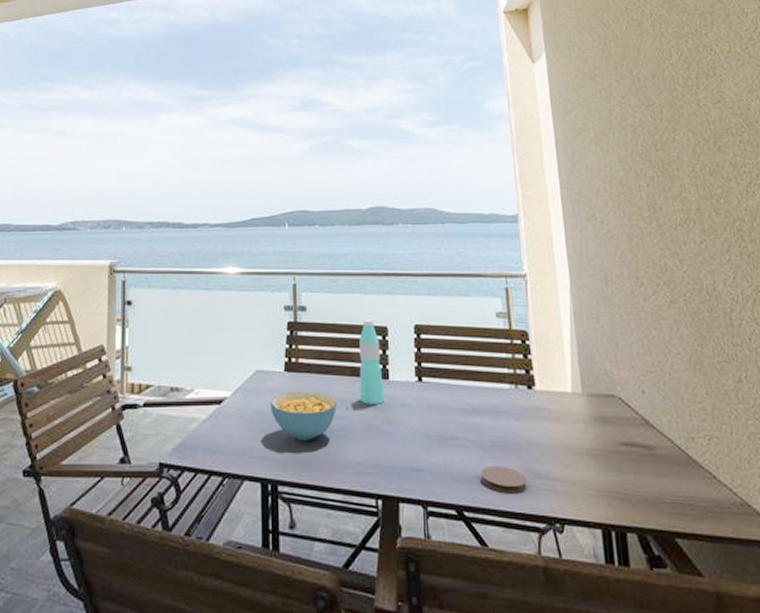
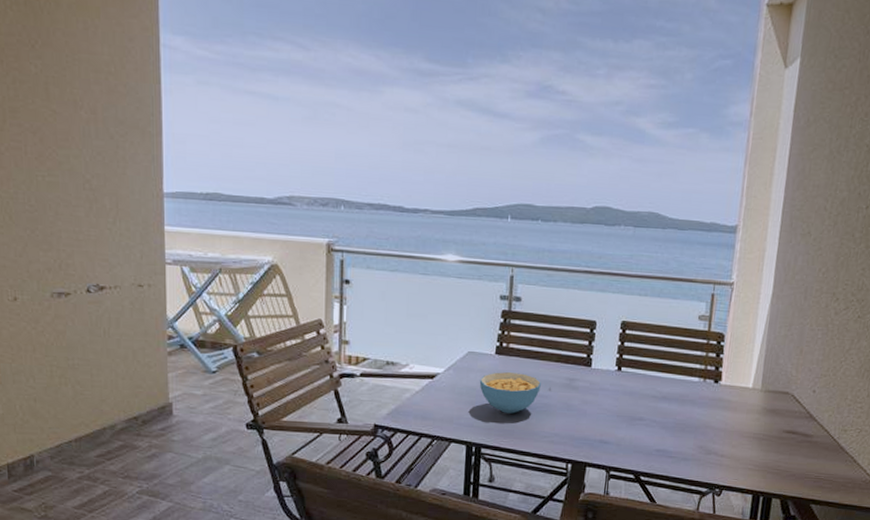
water bottle: present [359,319,384,404] -> none [563,313,588,388]
coaster: present [481,466,528,494] -> none [660,443,699,465]

